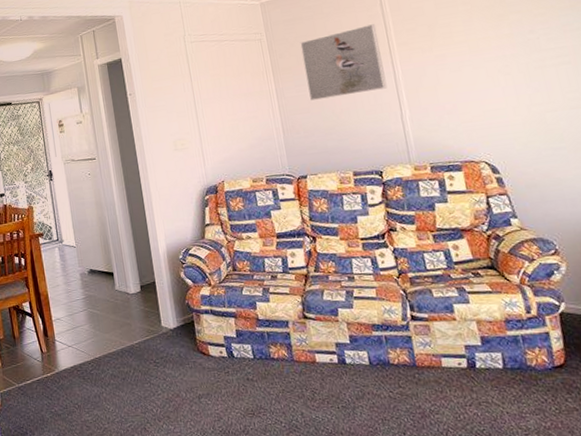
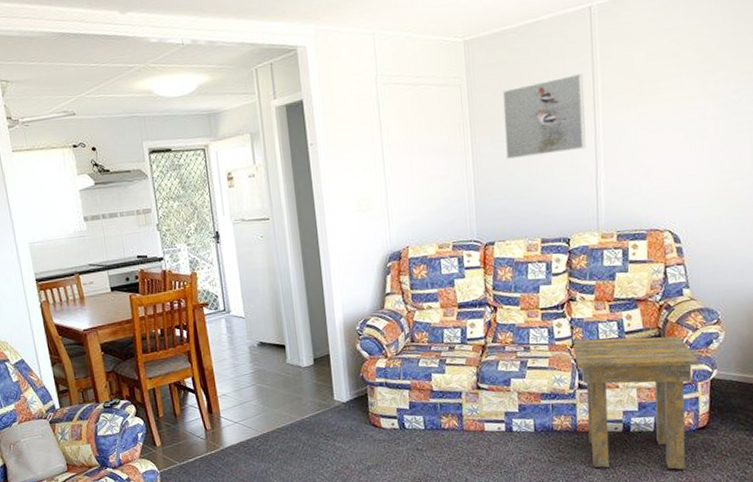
side table: none [399,266,548,413] -> present [573,335,700,470]

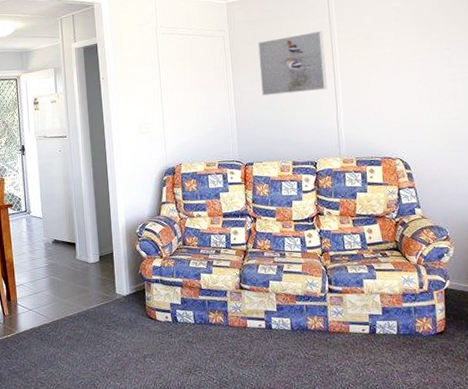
side table: present [573,335,700,470] -> none [322,248,434,371]

